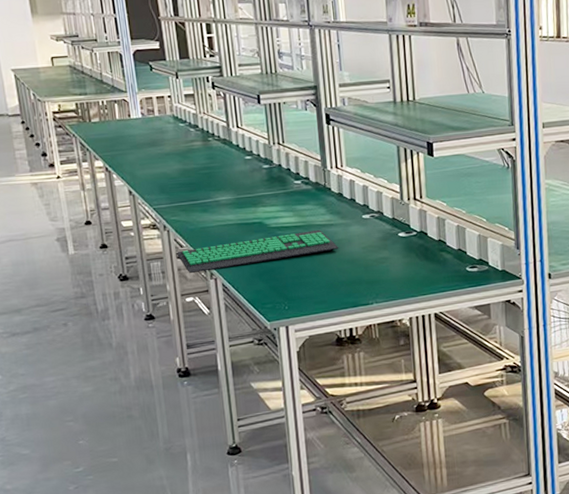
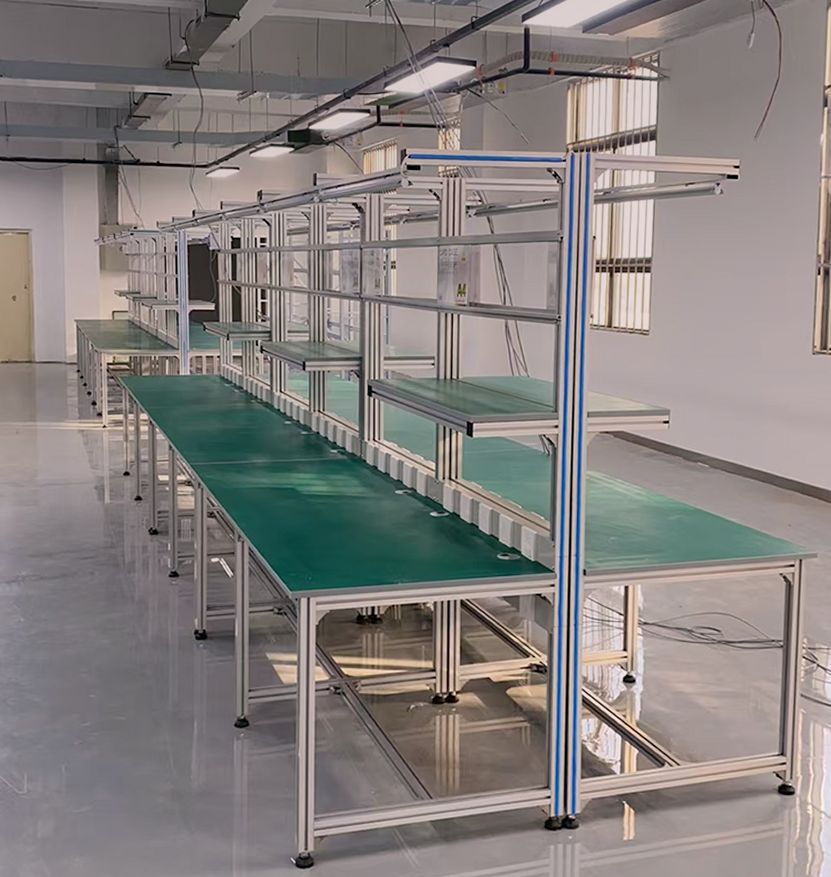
computer keyboard: present [177,229,339,274] -> none [208,501,369,534]

